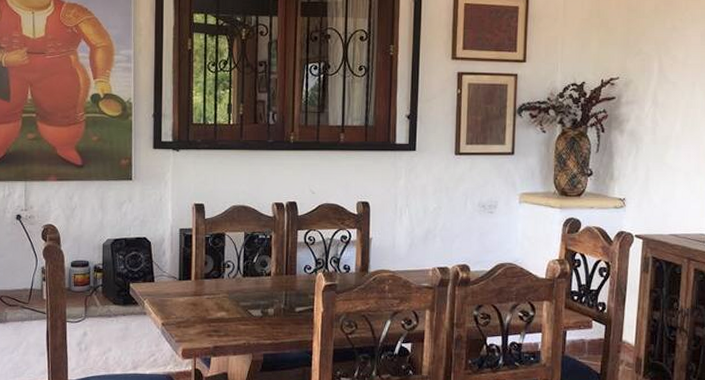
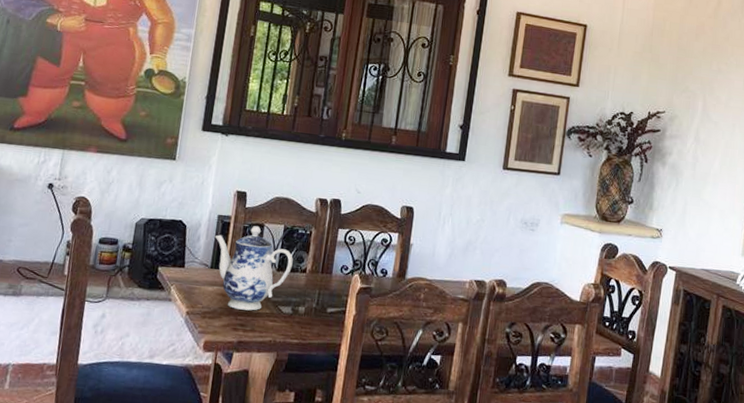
teapot: none [179,236,257,317] -> present [215,226,293,311]

